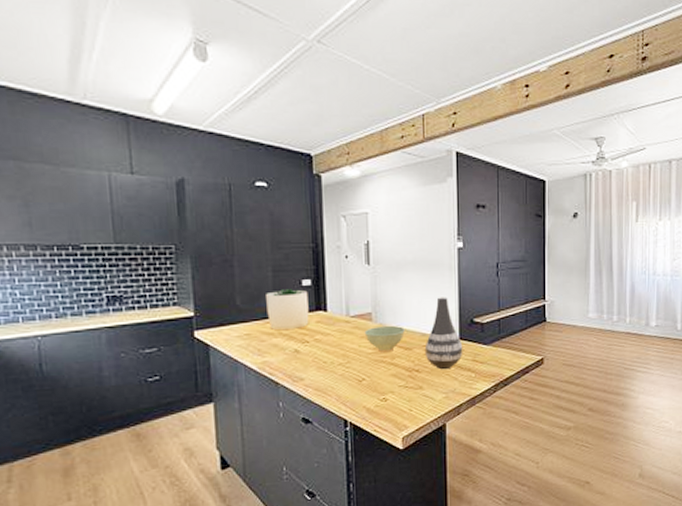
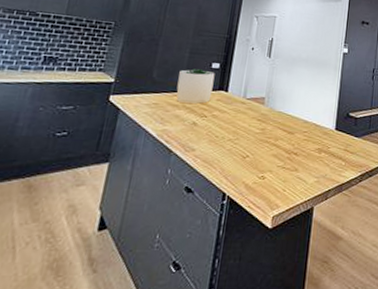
bowl: present [364,326,405,353] -> none [255,110,291,134]
vase: present [424,297,463,370] -> none [304,91,338,156]

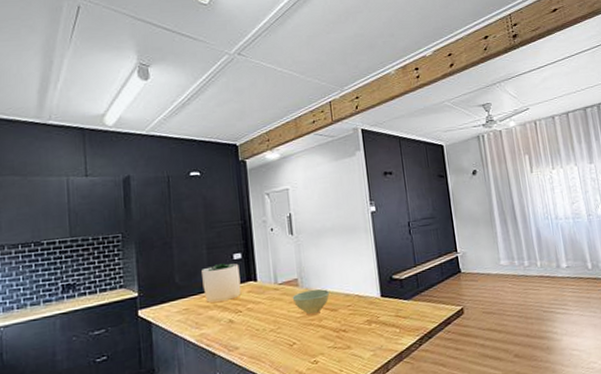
bowl: none [255,110,291,134] -> present [292,289,330,316]

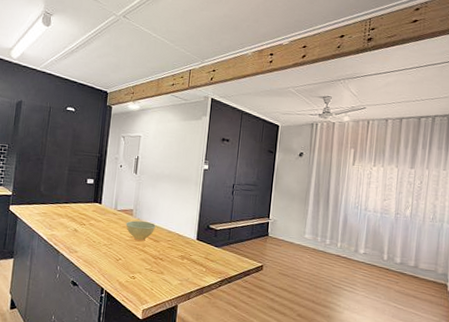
planter: present [201,263,242,304] -> none [60,184,90,215]

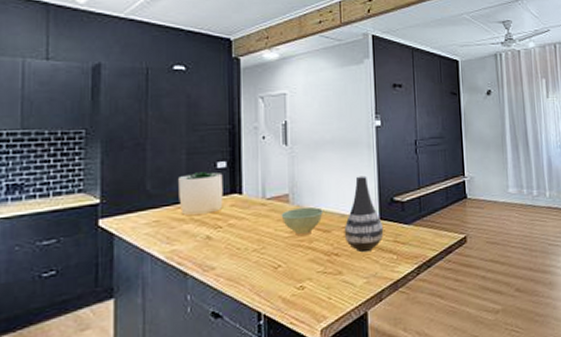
planter: none [60,184,90,215] -> present [179,172,223,217]
vase: none [168,204,199,262] -> present [343,175,384,253]

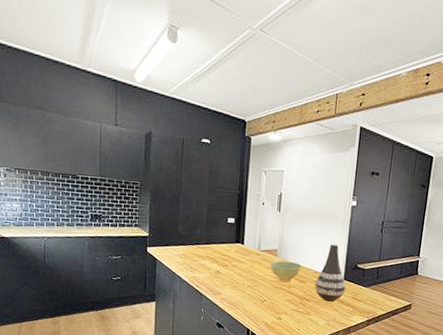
planter: present [179,172,223,217] -> none [200,223,231,256]

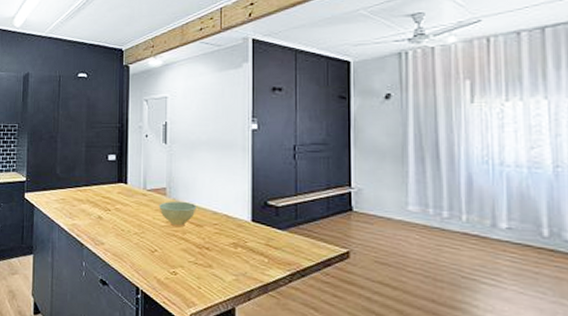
vase: present [314,244,346,302] -> none [215,177,256,251]

